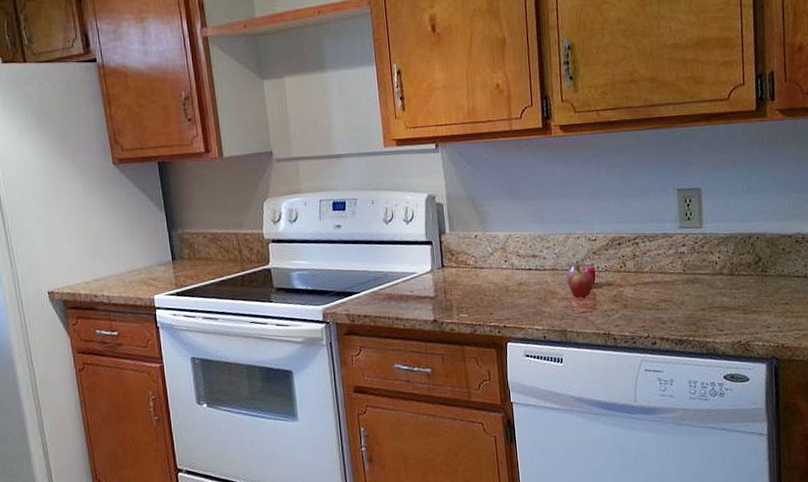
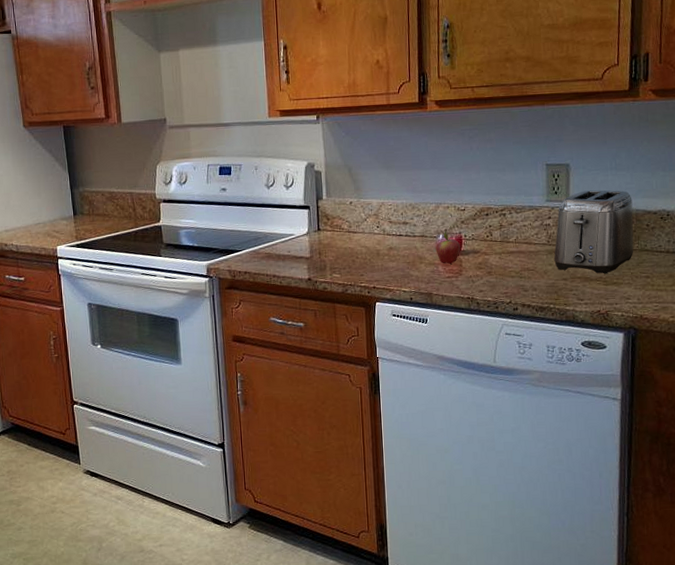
toaster: none [690,214,772,303] -> present [554,190,634,274]

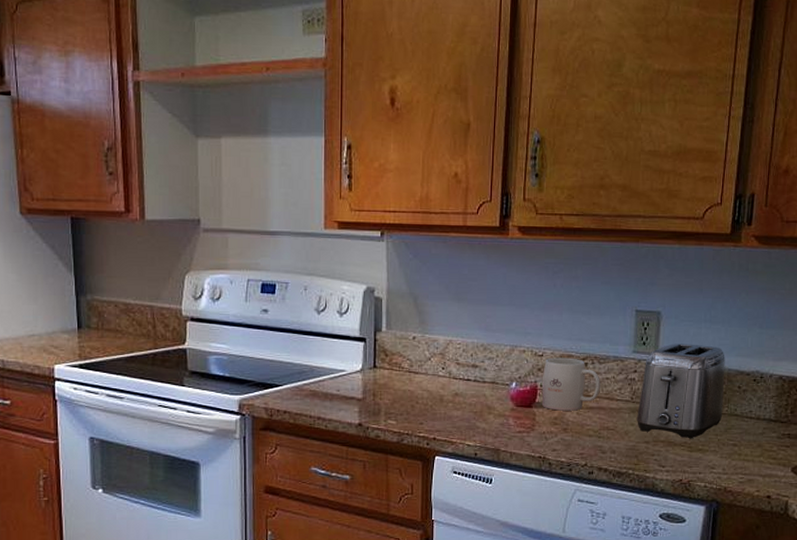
fruit: present [435,229,460,264] -> none [507,376,534,417]
mug: none [465,210,519,257] -> present [541,357,600,411]

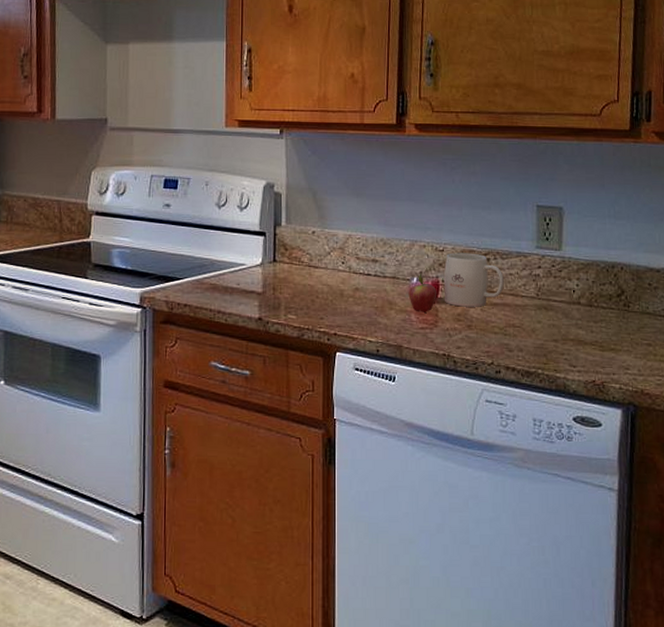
fruit: none [507,376,534,417] -> present [408,271,436,312]
toaster: present [637,343,725,439] -> none [543,239,634,338]

